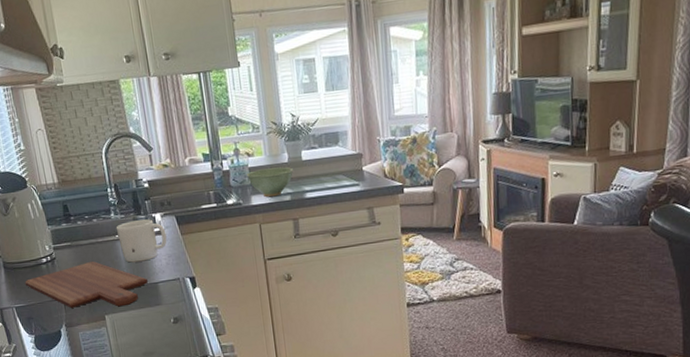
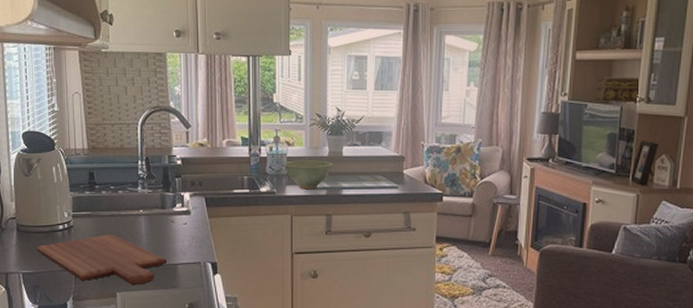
mug: present [115,219,167,263] -> none [141,197,193,240]
decorative box: none [543,46,590,76] -> present [594,77,640,103]
picture frame: none [586,108,613,155] -> present [630,140,660,186]

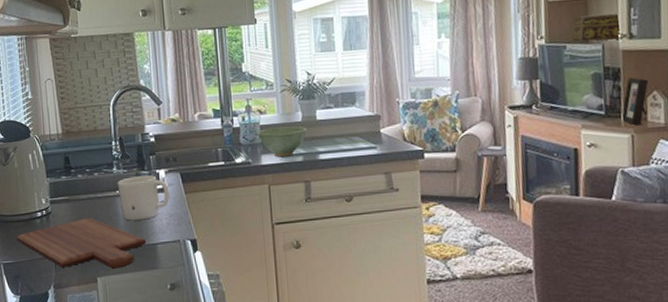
mug: none [141,197,193,240] -> present [117,175,170,221]

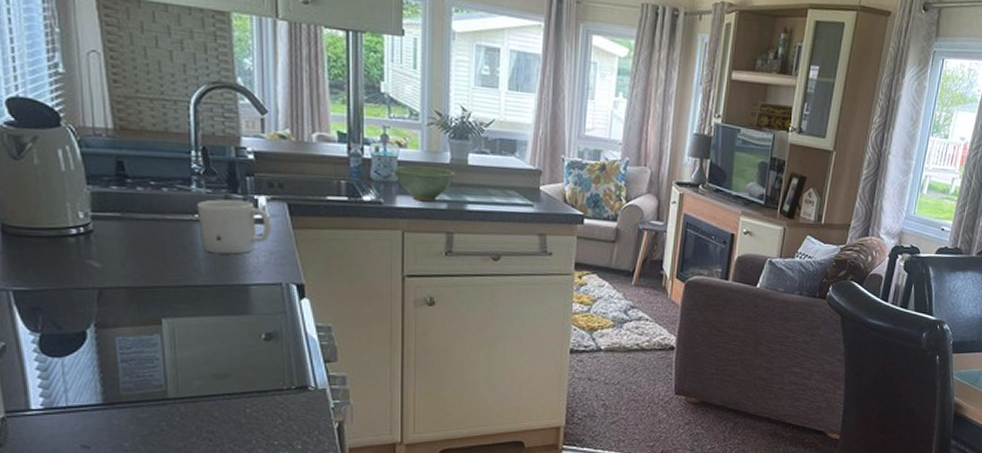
cutting board: present [16,217,146,269] -> none [35,243,234,310]

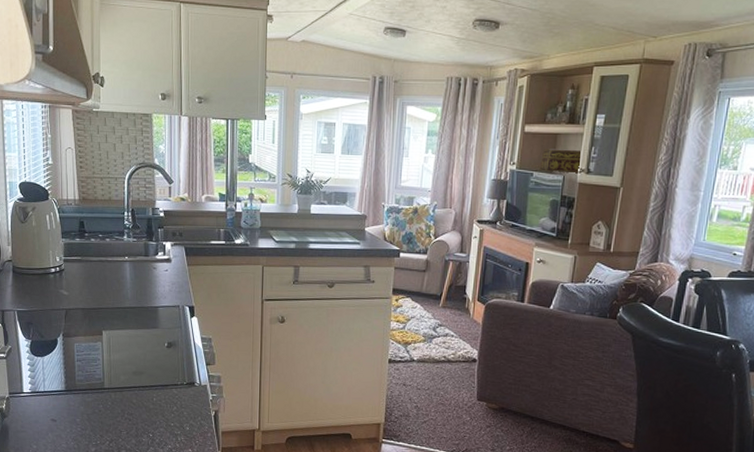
mug: present [196,199,271,255] -> none [126,246,173,285]
bowl: present [394,165,455,202] -> none [258,216,301,243]
picture frame: present [778,171,808,220] -> none [569,207,597,249]

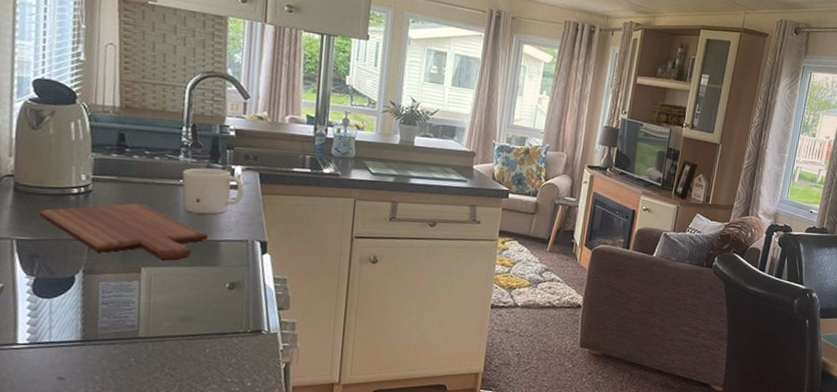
cutting board: none [30,277,149,325] -> present [39,202,208,261]
mug: none [126,246,173,285] -> present [182,167,244,215]
picture frame: none [569,207,597,249] -> present [673,160,698,200]

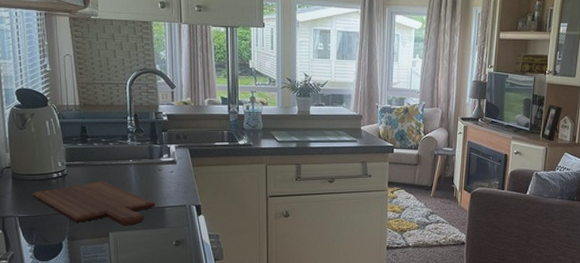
mug: present [182,167,244,215] -> none [131,149,179,186]

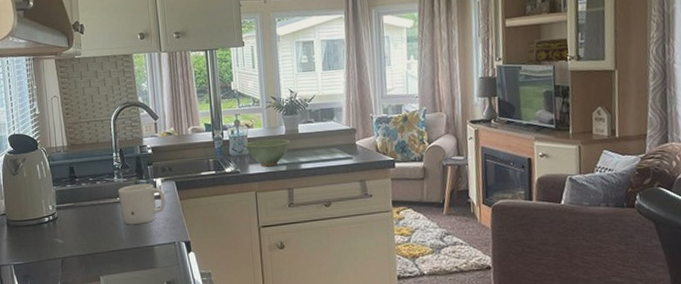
cutting board: present [32,181,155,226] -> none [25,222,144,268]
mug: none [131,149,179,186] -> present [117,183,166,225]
bowl: none [260,118,301,143] -> present [246,139,290,167]
picture frame: present [541,104,563,141] -> none [570,94,594,138]

